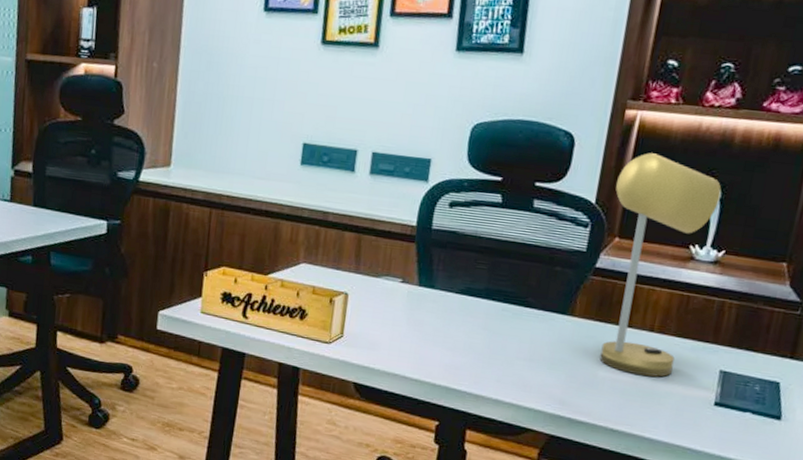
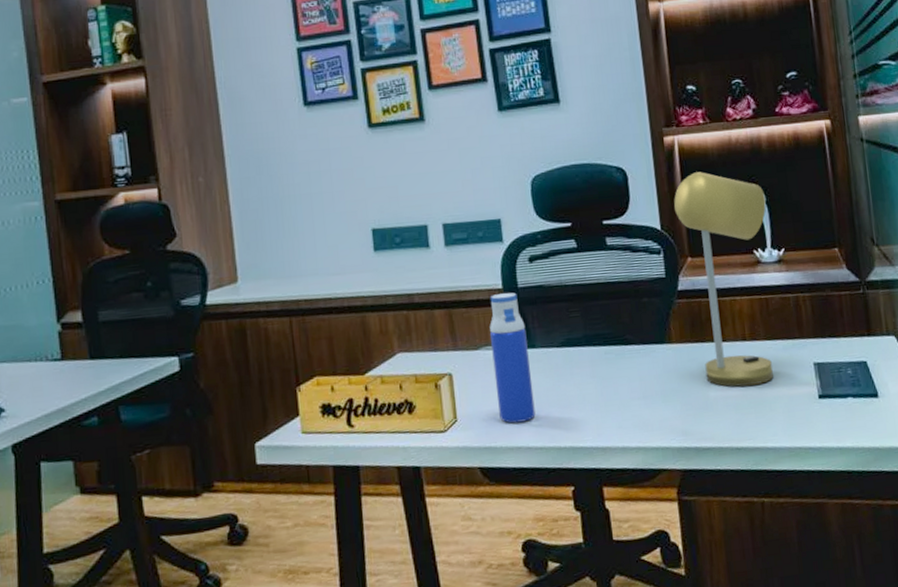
water bottle: none [384,230,430,354] -> present [490,292,536,424]

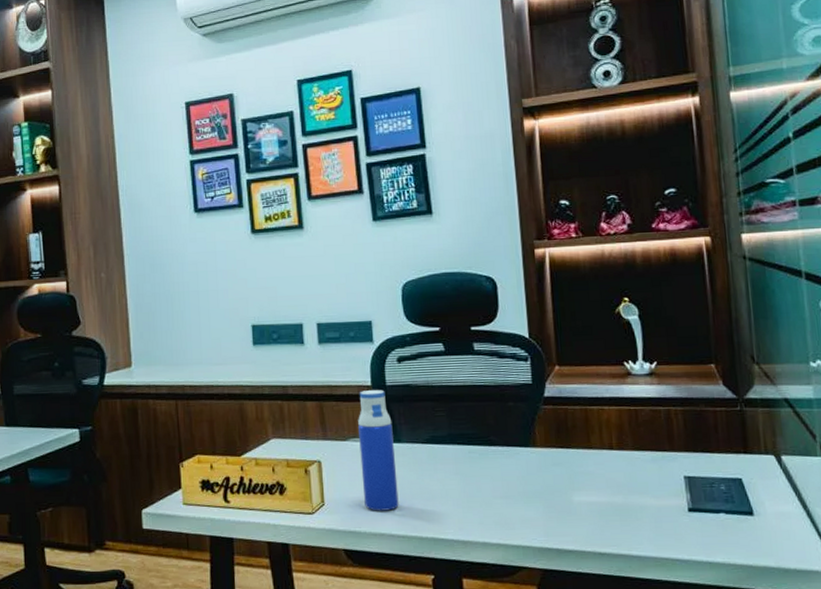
desk lamp: present [674,172,773,387] -> none [543,284,641,494]

